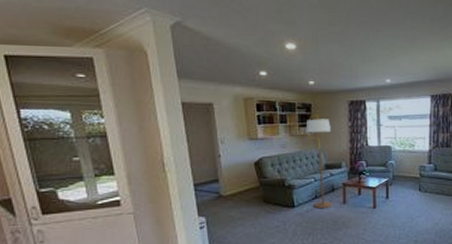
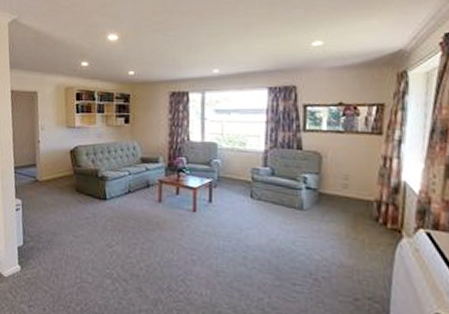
floor lamp: present [305,115,333,209] -> none [122,105,149,206]

